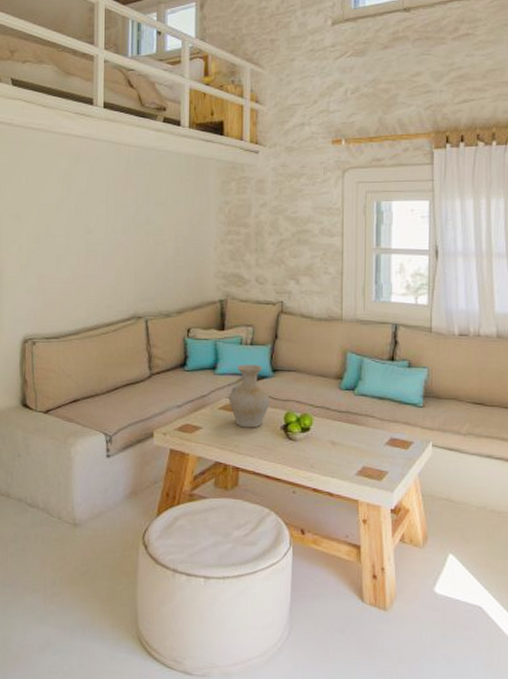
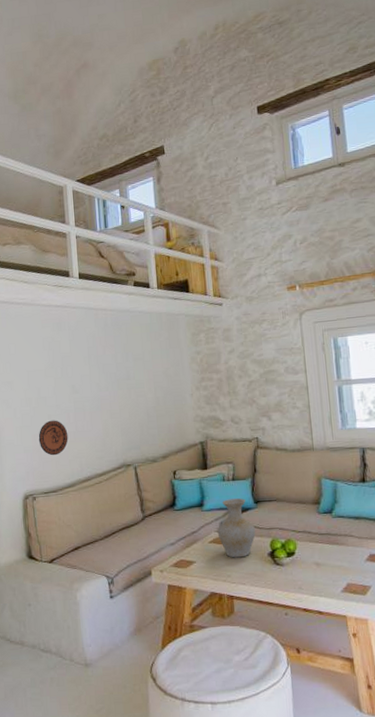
decorative plate: none [44,260,77,299] -> present [38,420,68,456]

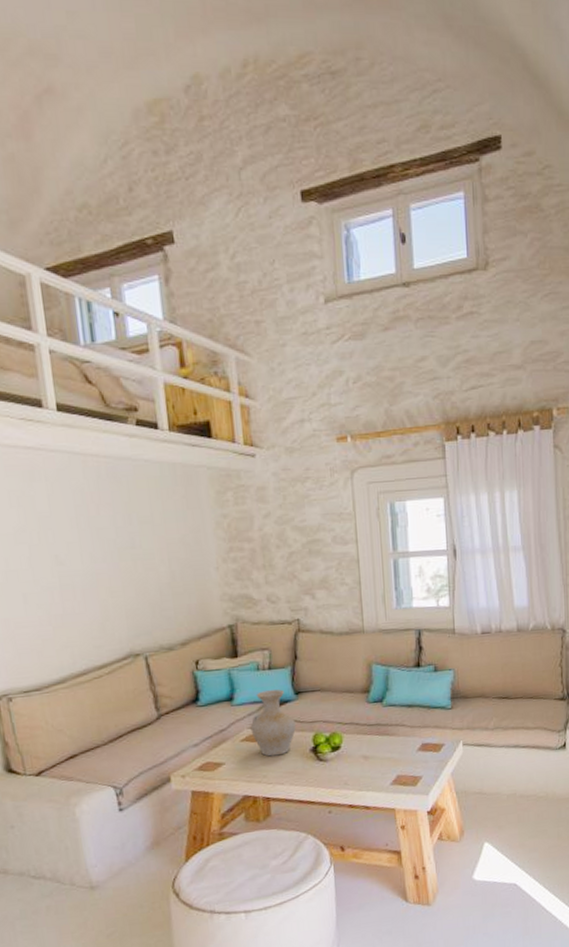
decorative plate: present [38,420,68,456] -> none [10,599,54,646]

